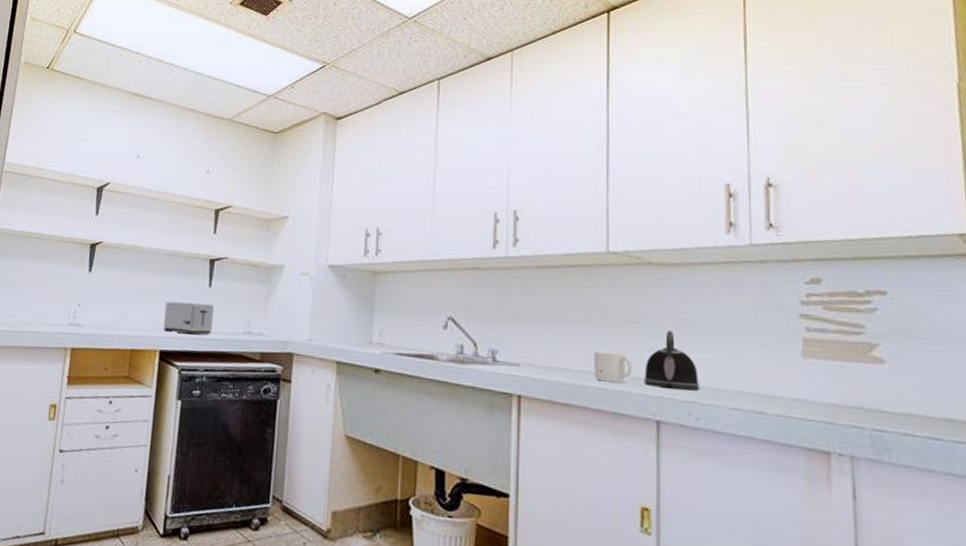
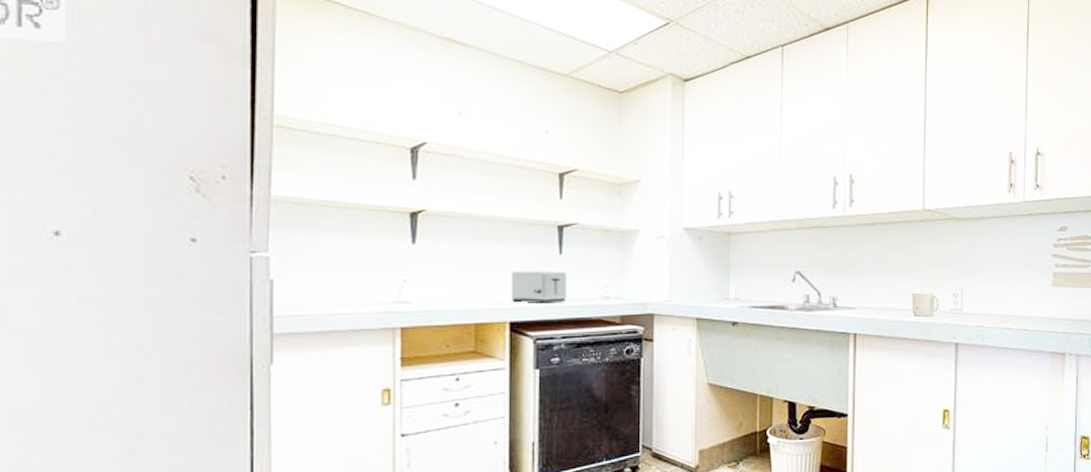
kettle: present [644,331,701,391] -> none [948,272,986,317]

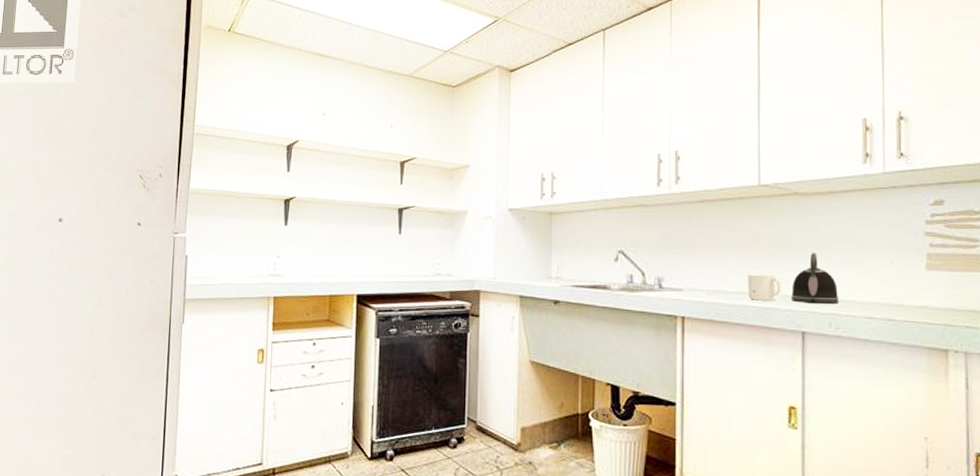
toaster: present [510,271,566,303] -> none [358,250,404,279]
kettle: none [948,272,986,317] -> present [791,253,840,304]

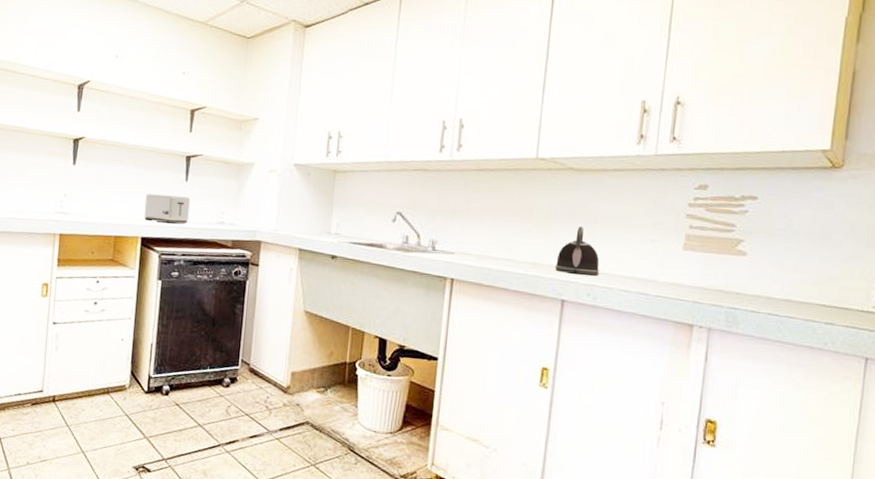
toaster: none [358,250,404,279] -> present [144,194,190,224]
mug: present [748,274,781,301] -> none [515,242,547,269]

